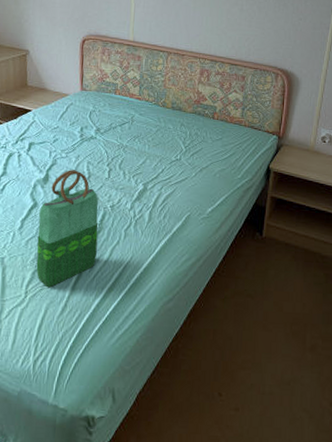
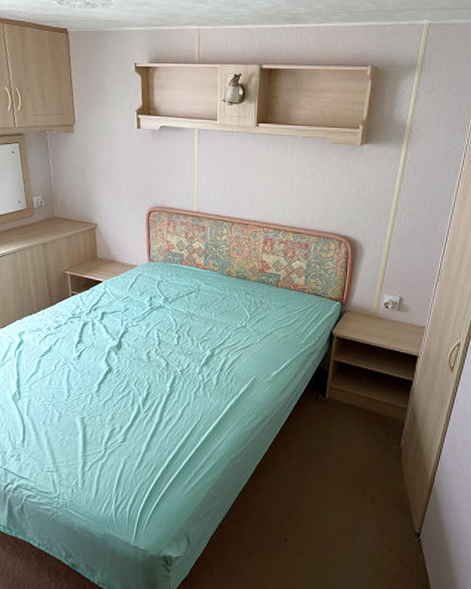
tote bag: present [36,170,99,288] -> none [113,337,170,445]

